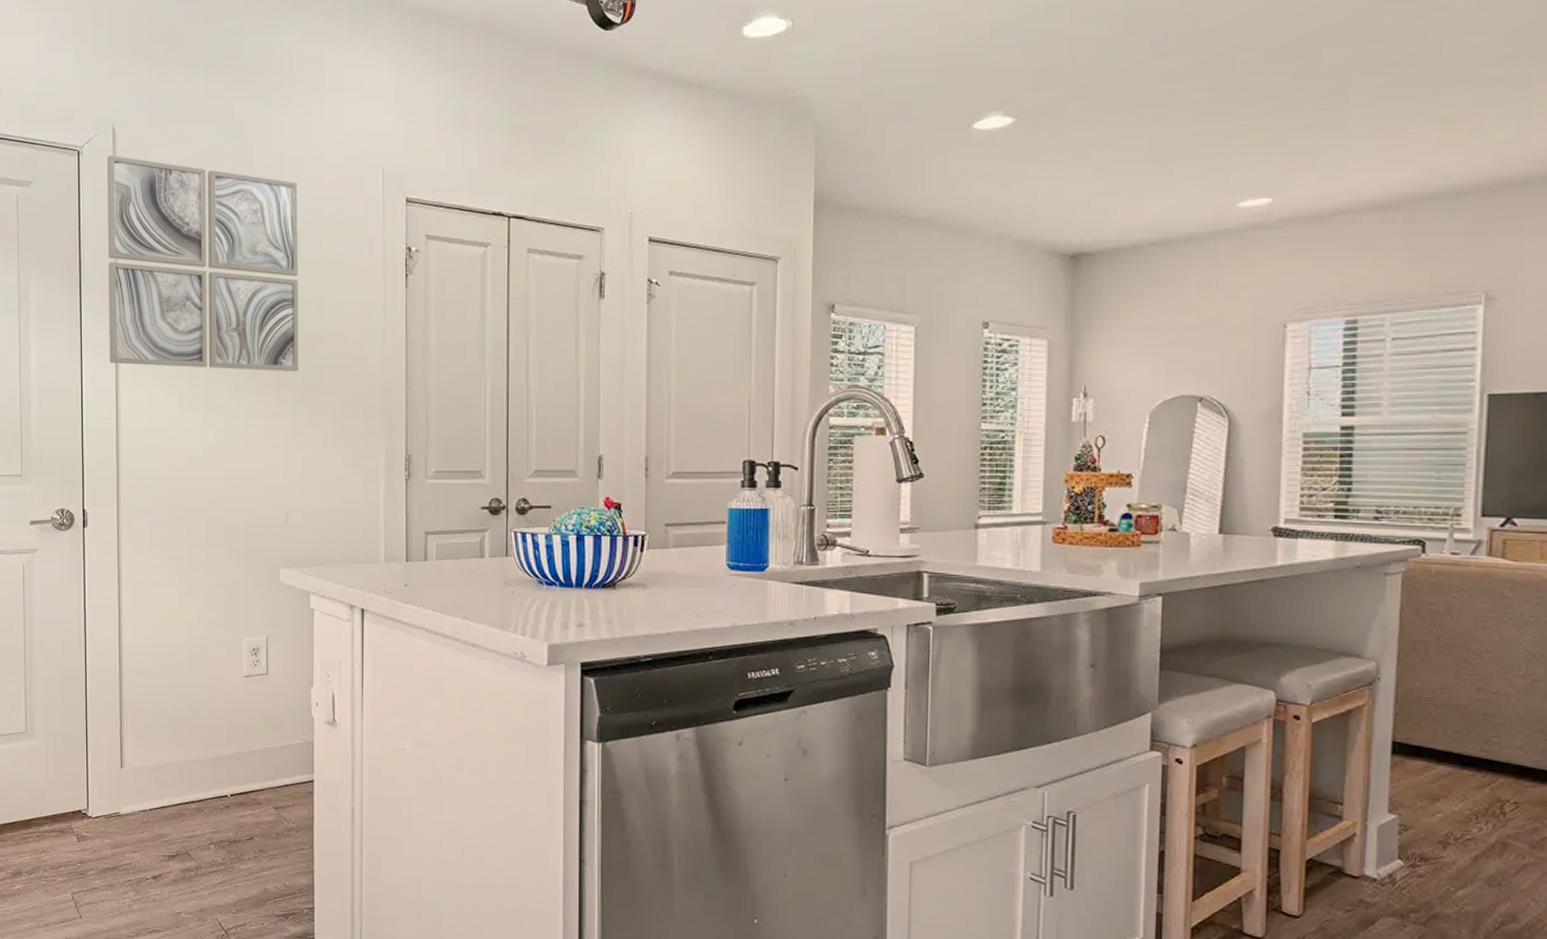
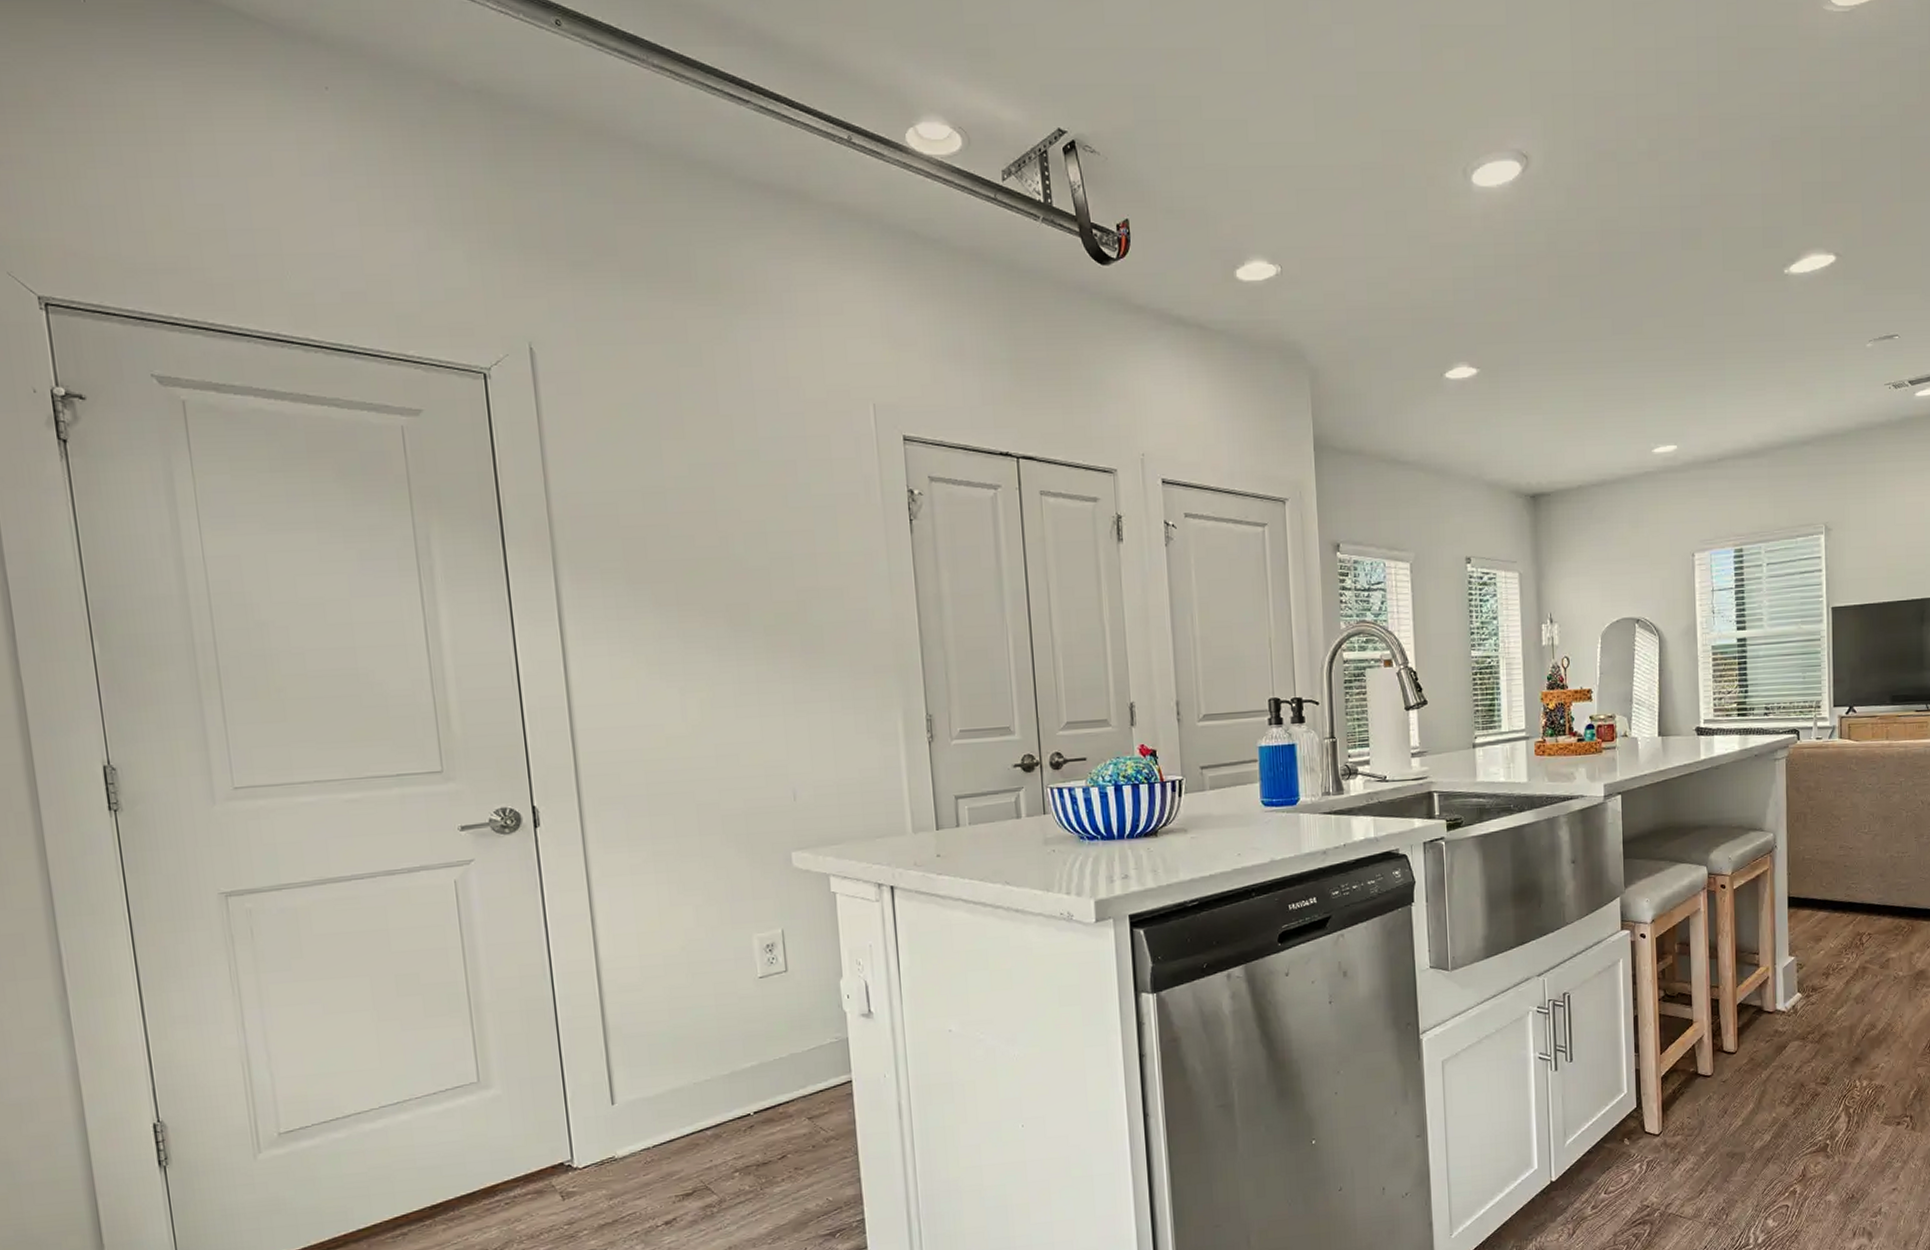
wall art: present [106,155,299,372] -> none [524,380,795,631]

